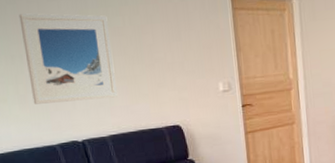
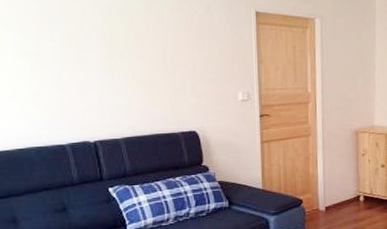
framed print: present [19,13,117,104] -> none [40,13,135,103]

